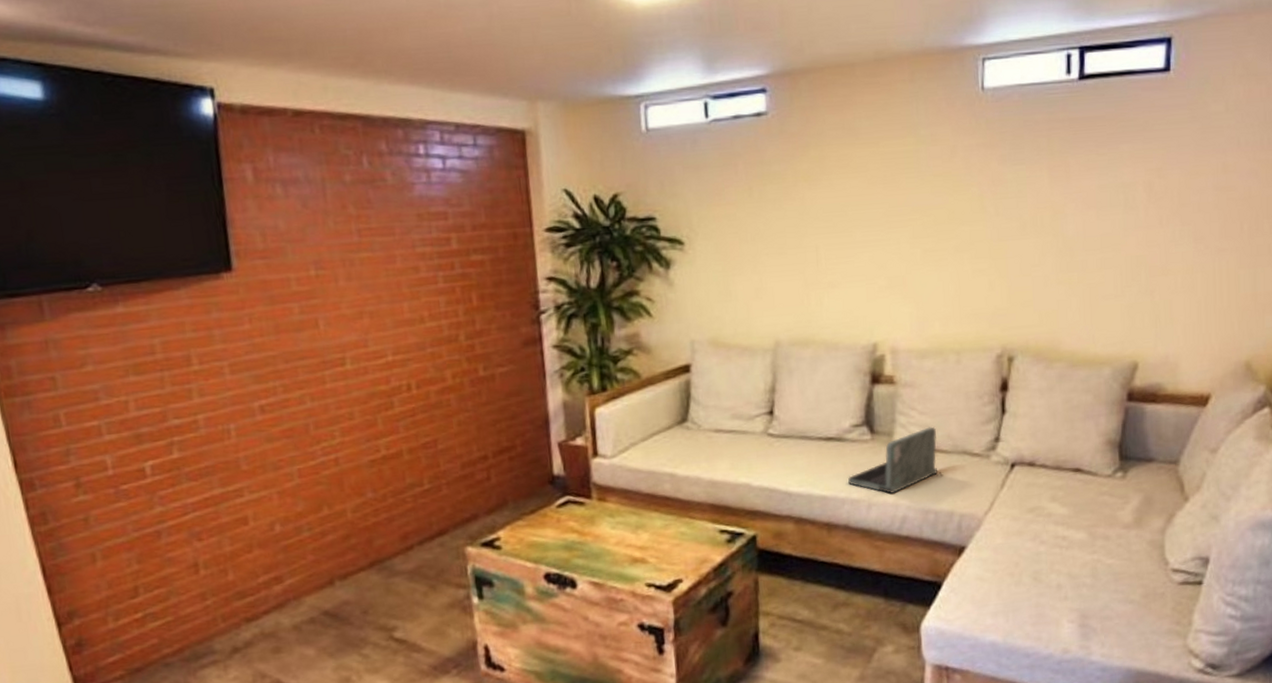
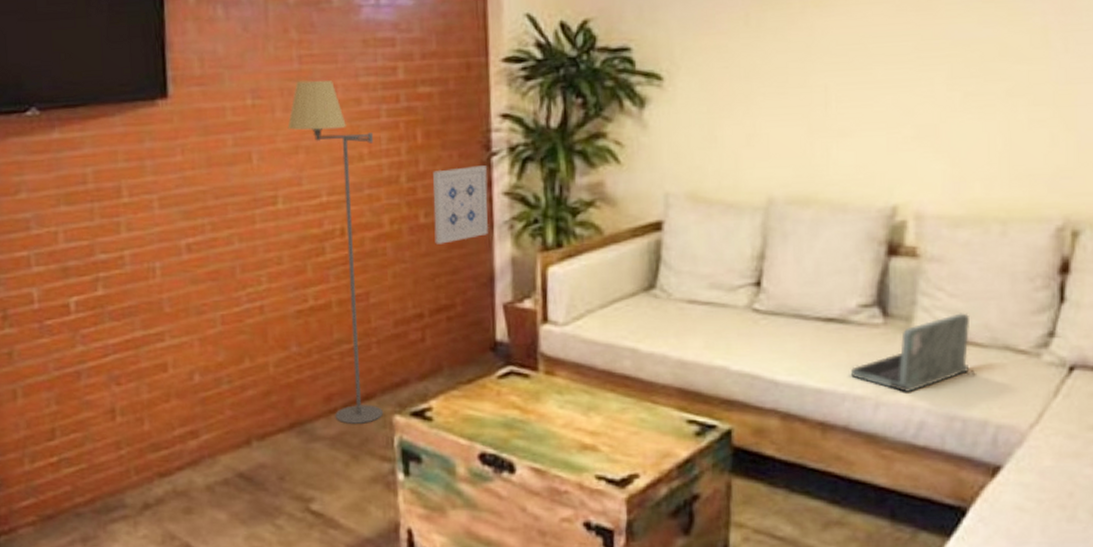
floor lamp: none [351,251,457,558] -> present [287,80,384,424]
wall art: none [489,323,541,394] -> present [433,166,488,244]

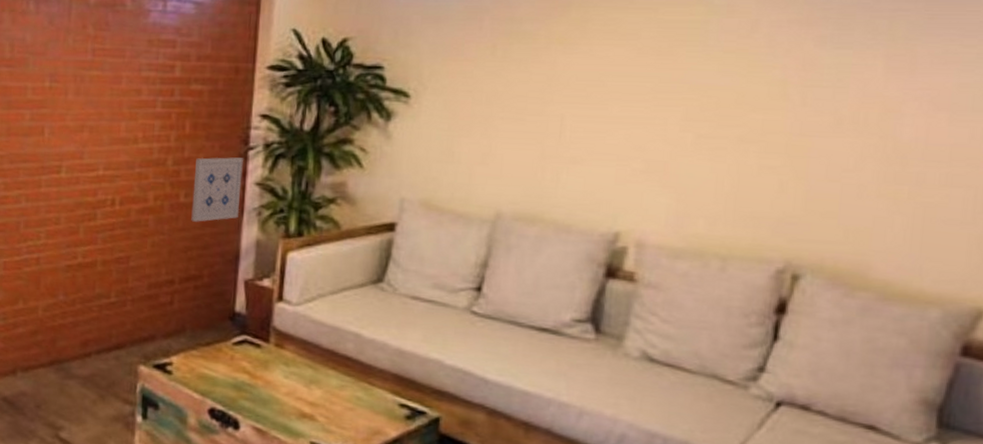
floor lamp: present [287,80,384,424] -> none [77,70,149,369]
laptop: present [851,313,975,392] -> none [559,338,680,406]

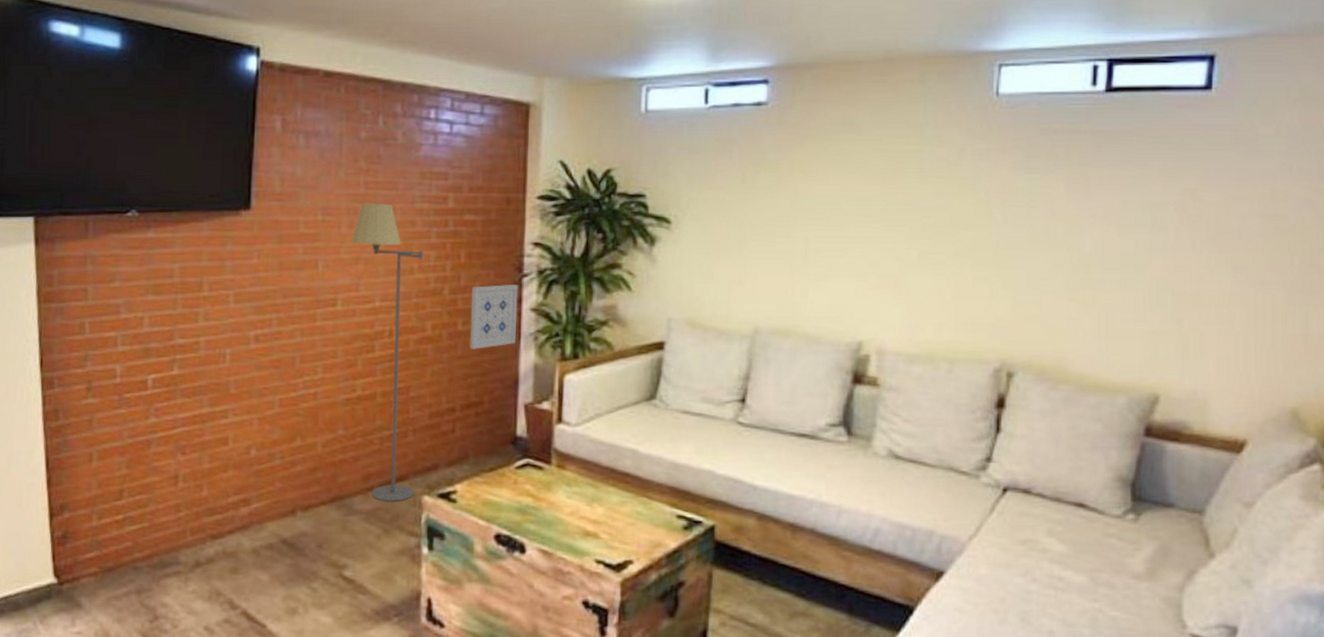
floor lamp: none [77,70,149,369] -> present [351,203,424,502]

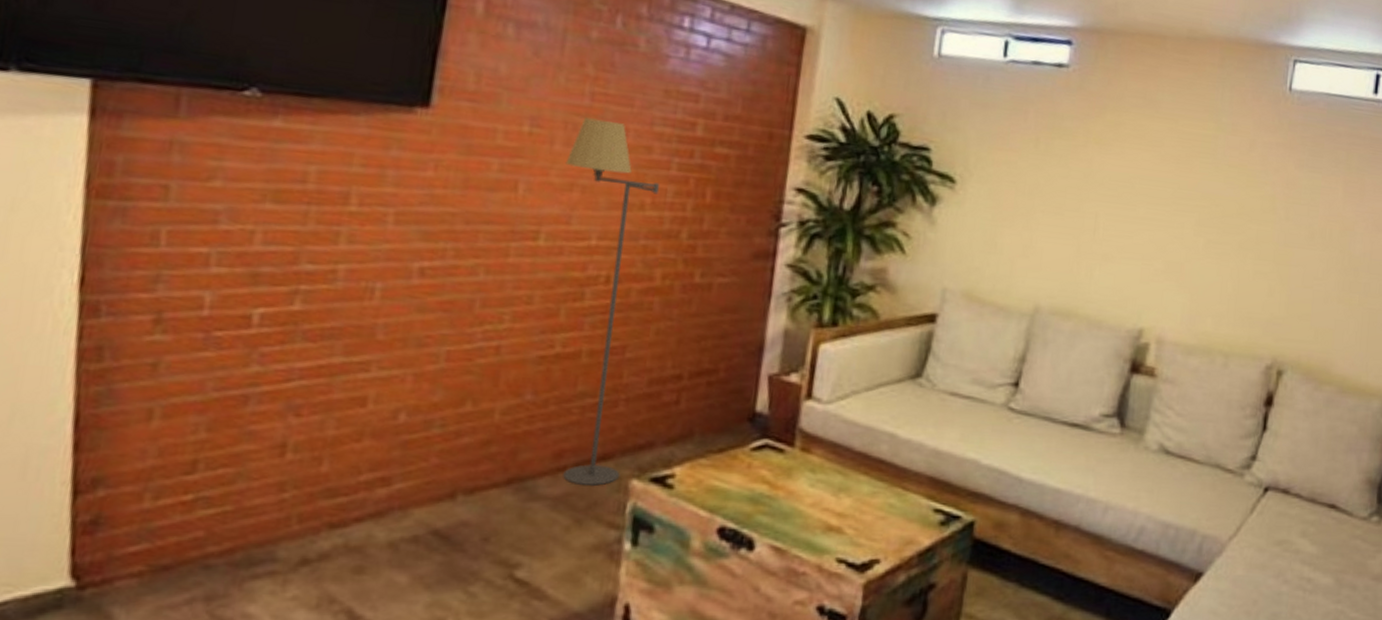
wall art: present [470,285,518,349] -> none [707,231,774,307]

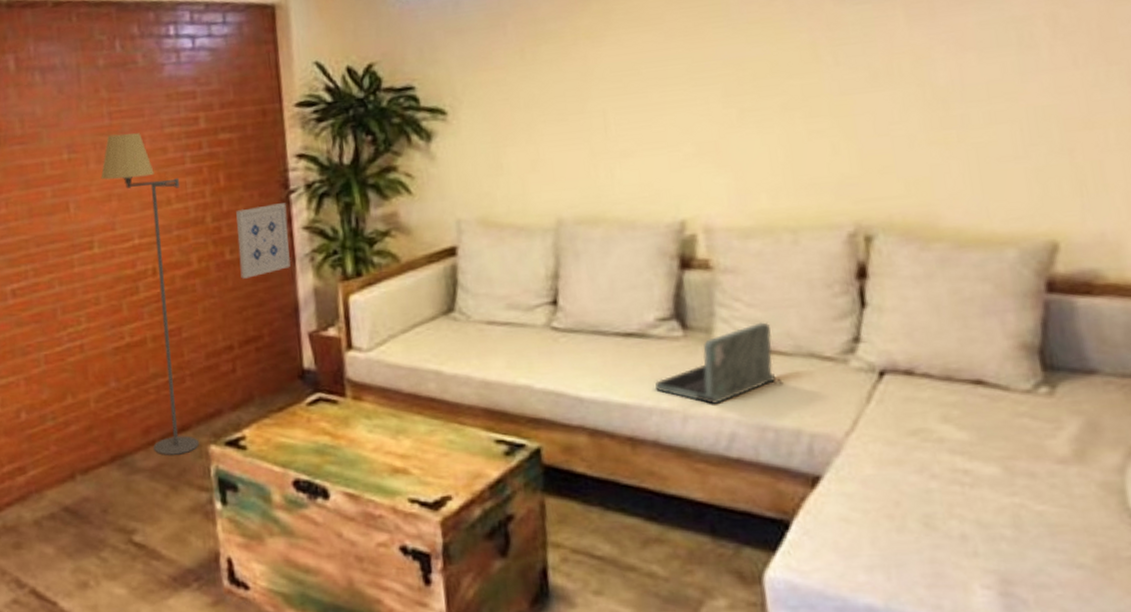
wall art: none [707,231,774,307] -> present [236,203,291,279]
laptop: none [1087,431,1191,499] -> present [655,322,782,404]

